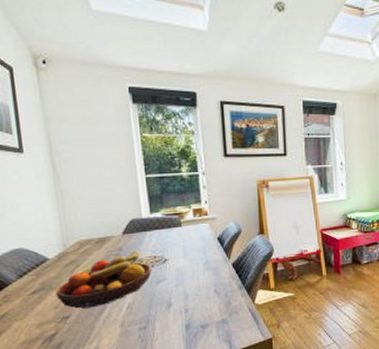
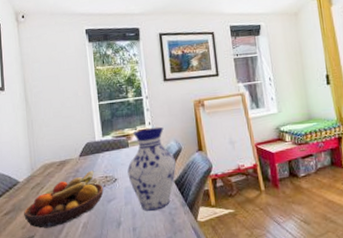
vase: none [179,206,234,293] -> present [127,126,176,211]

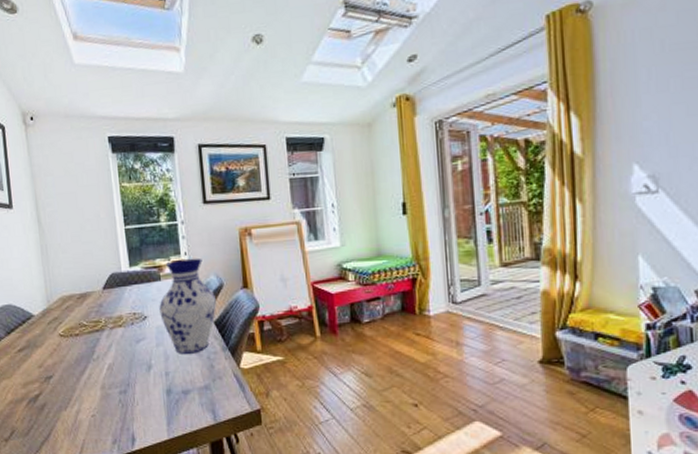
fruit bowl: present [24,170,104,229] -> none [40,305,131,368]

